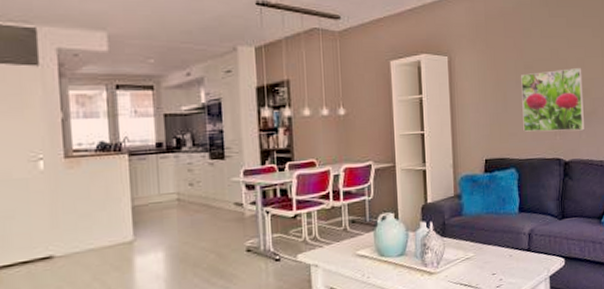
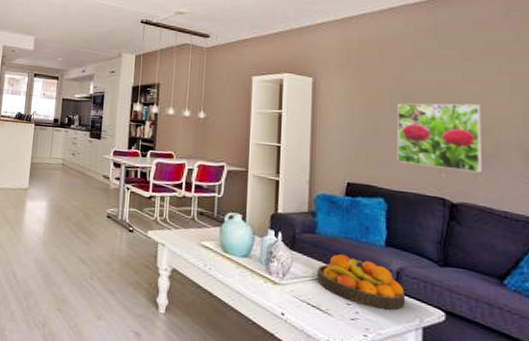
fruit bowl: none [466,229,537,271] -> present [317,254,406,310]

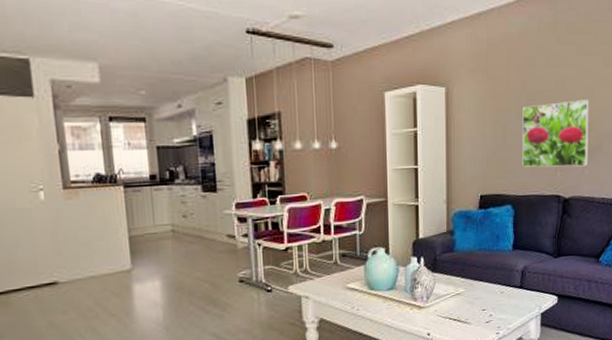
fruit bowl: present [317,254,406,310] -> none [457,266,529,307]

